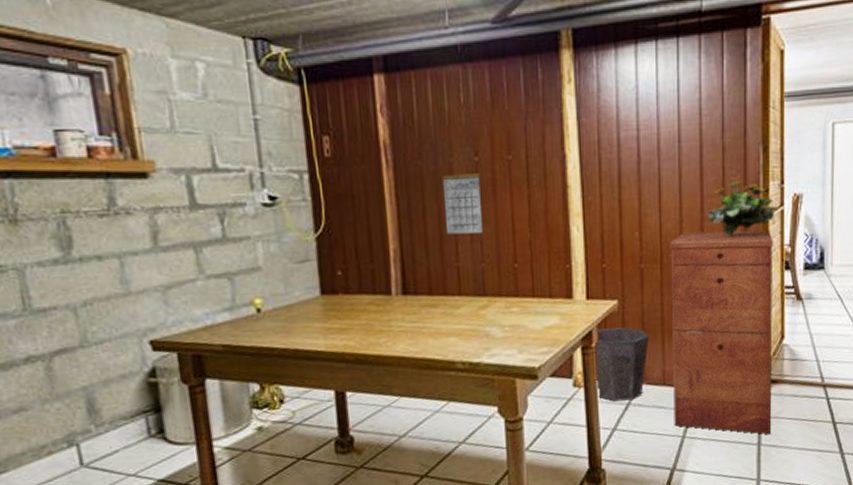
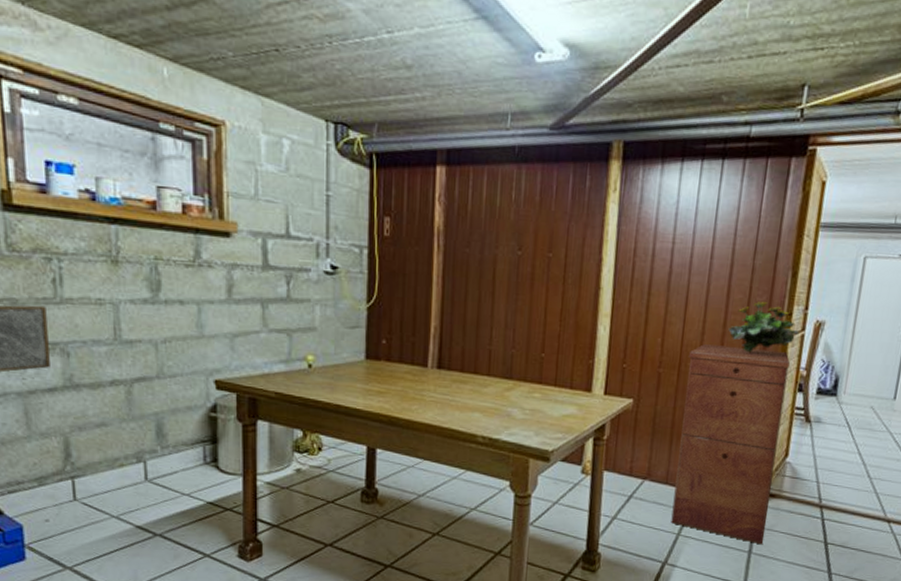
calendar: present [442,161,482,235] -> none [484,253,522,321]
waste bin: present [595,327,649,402] -> none [601,424,658,493]

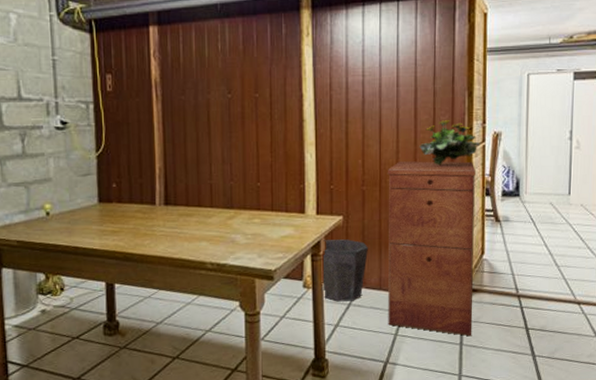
waste bin: none [601,424,658,493] -> present [321,239,368,302]

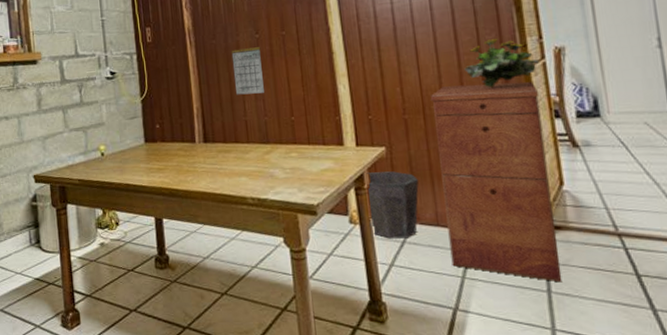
calendar: none [201,97,232,157] -> present [231,38,264,95]

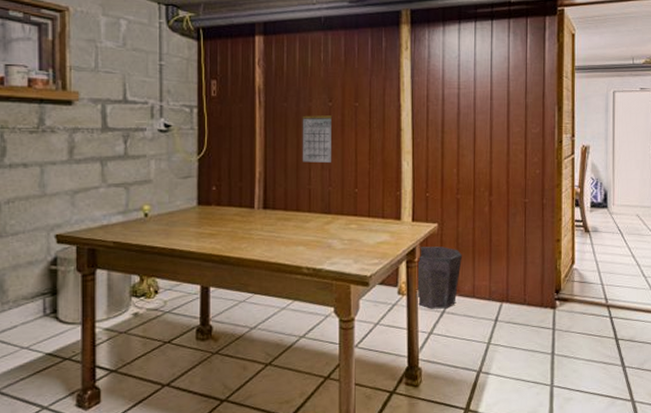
filing cabinet: present [430,81,562,283] -> none [481,171,566,346]
flowering plant: present [464,39,539,88] -> none [512,133,569,176]

